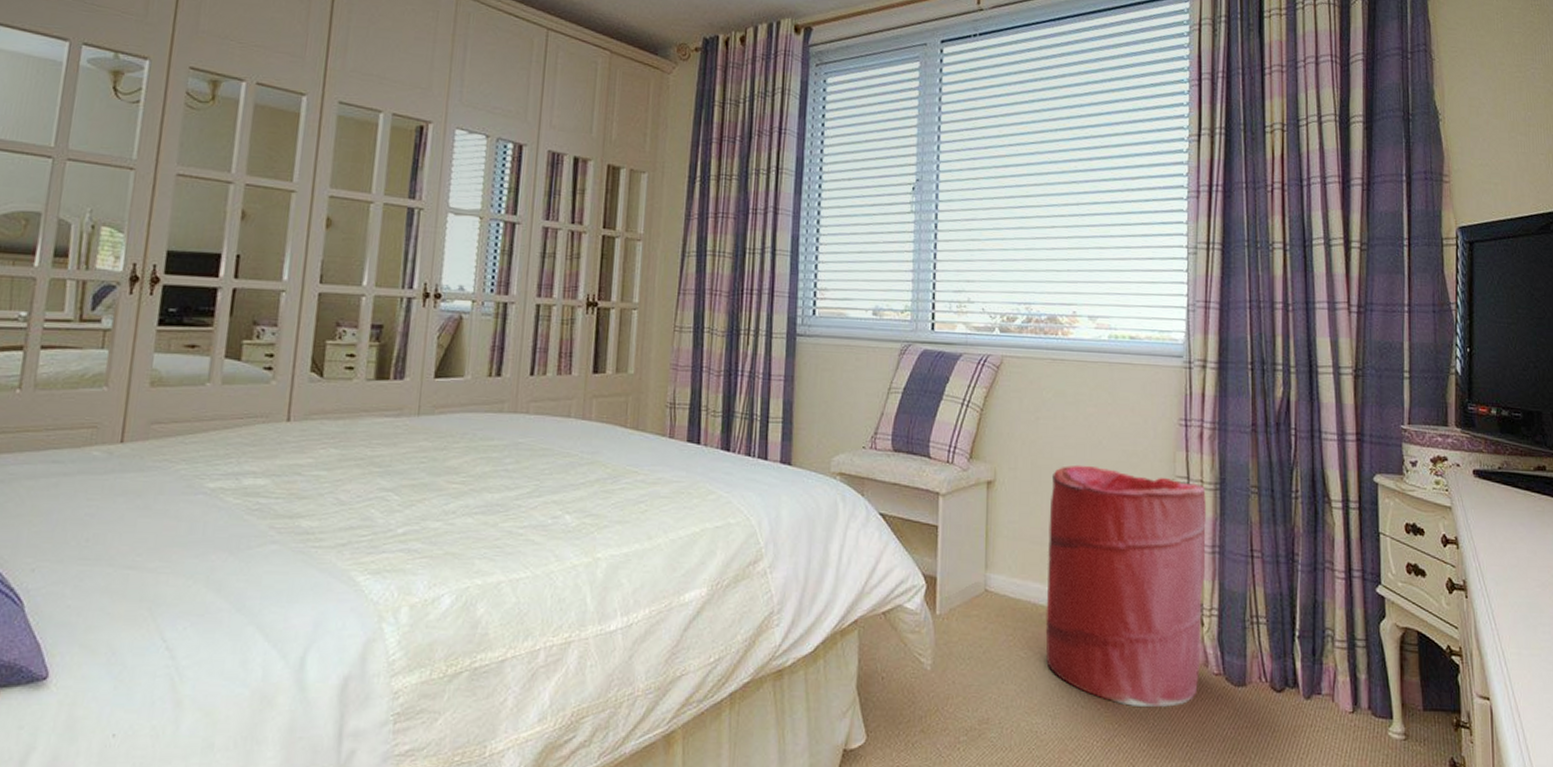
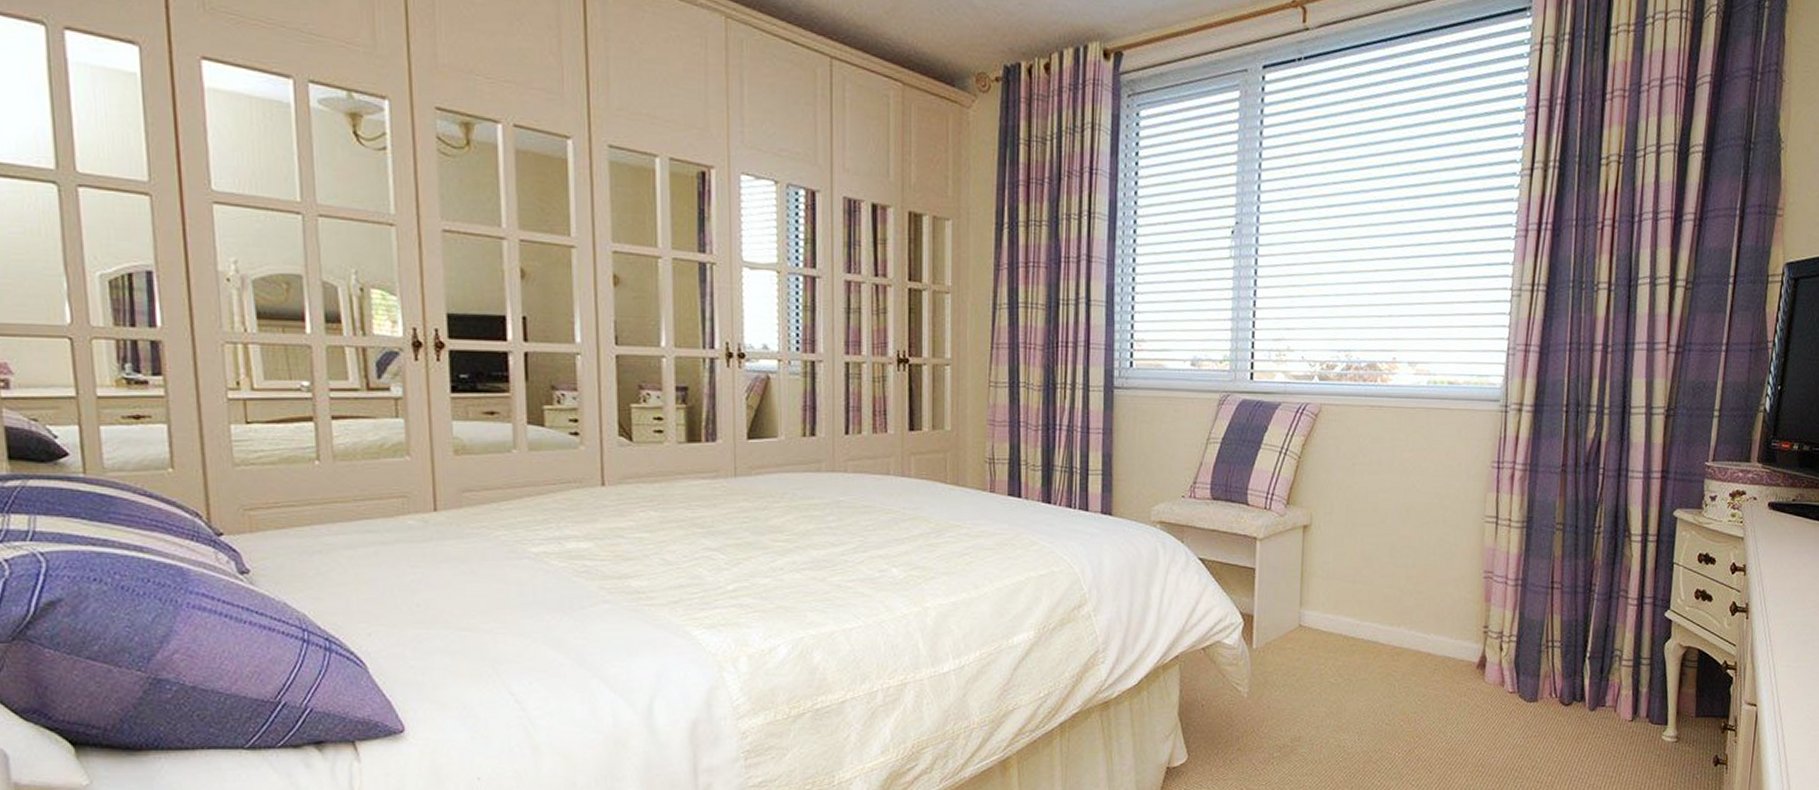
laundry hamper: present [1045,464,1206,707] -> none [1355,507,1513,722]

